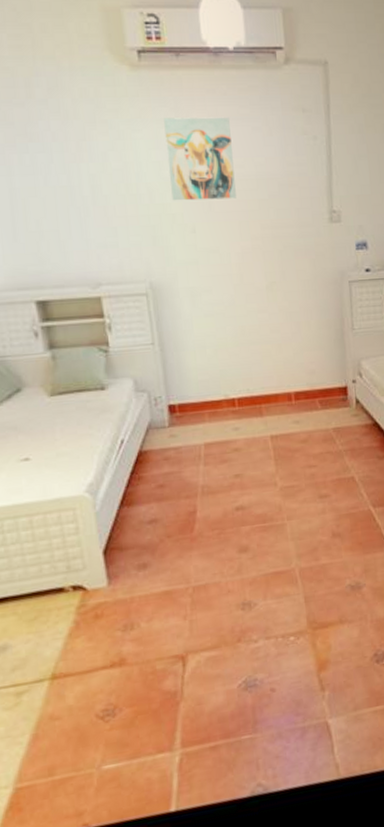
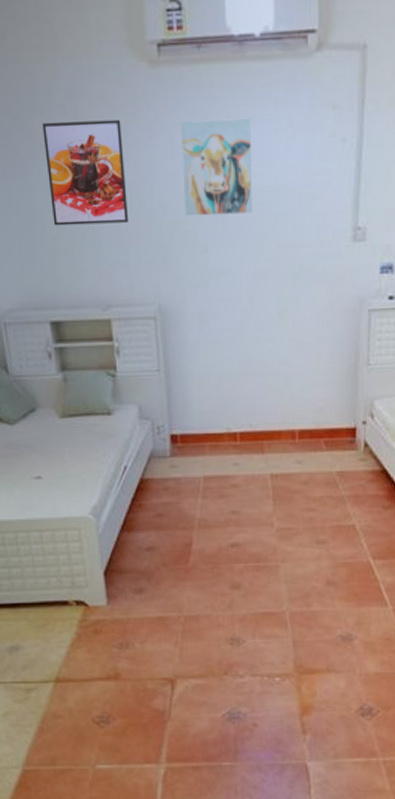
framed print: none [23,114,117,210] -> present [42,119,129,226]

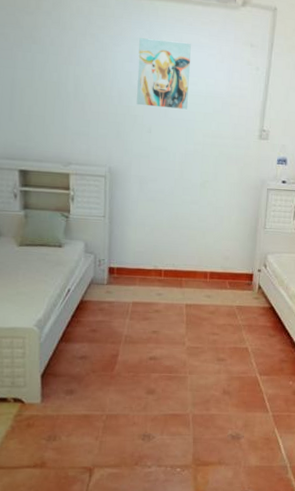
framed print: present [42,119,129,226] -> none [30,21,93,103]

